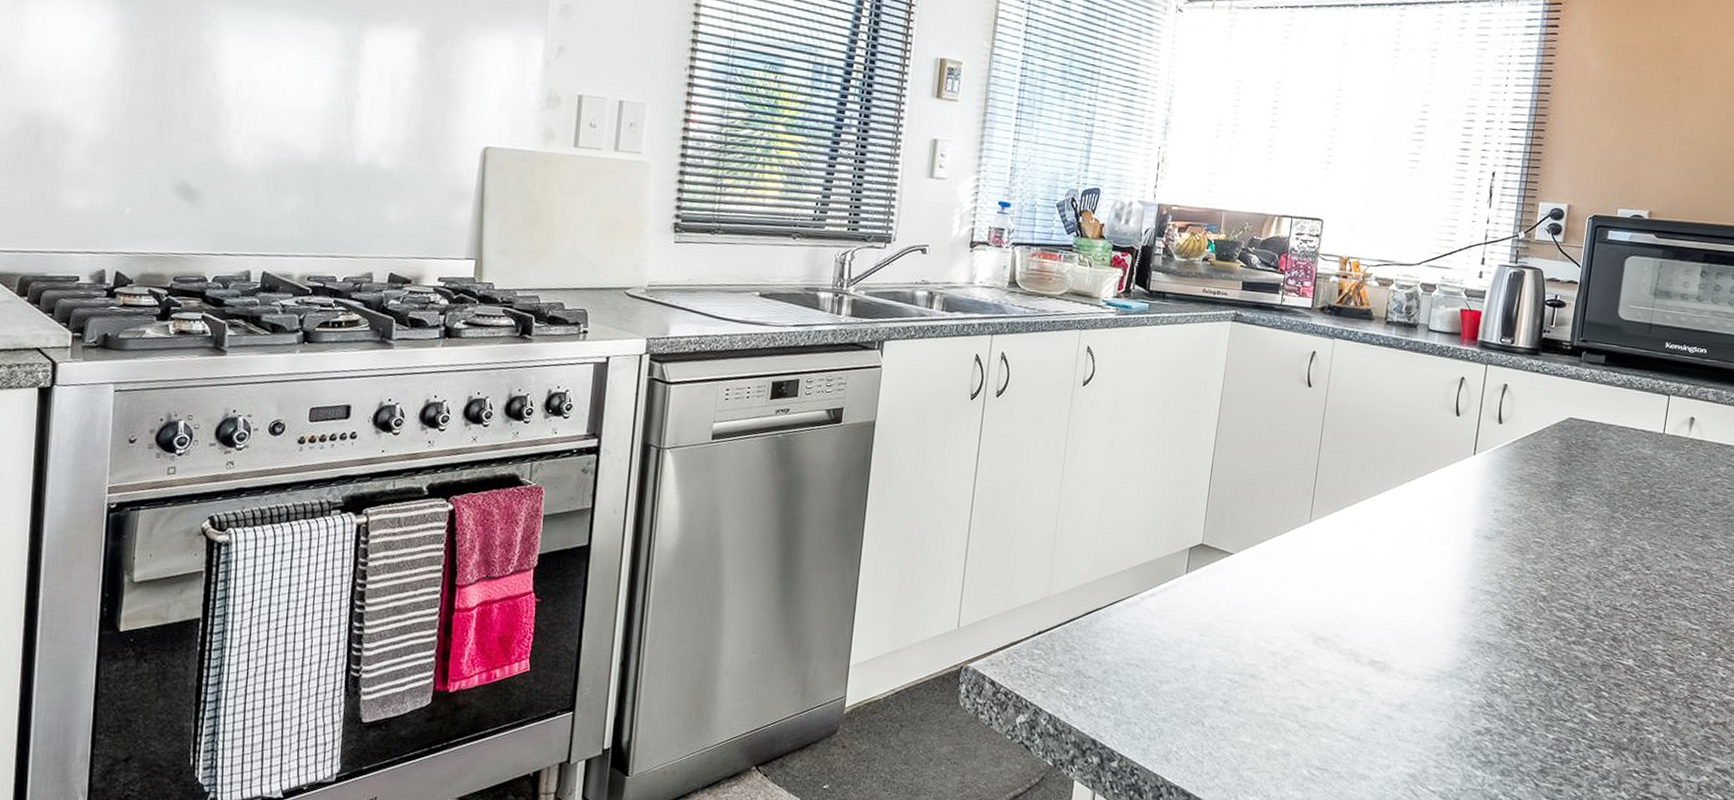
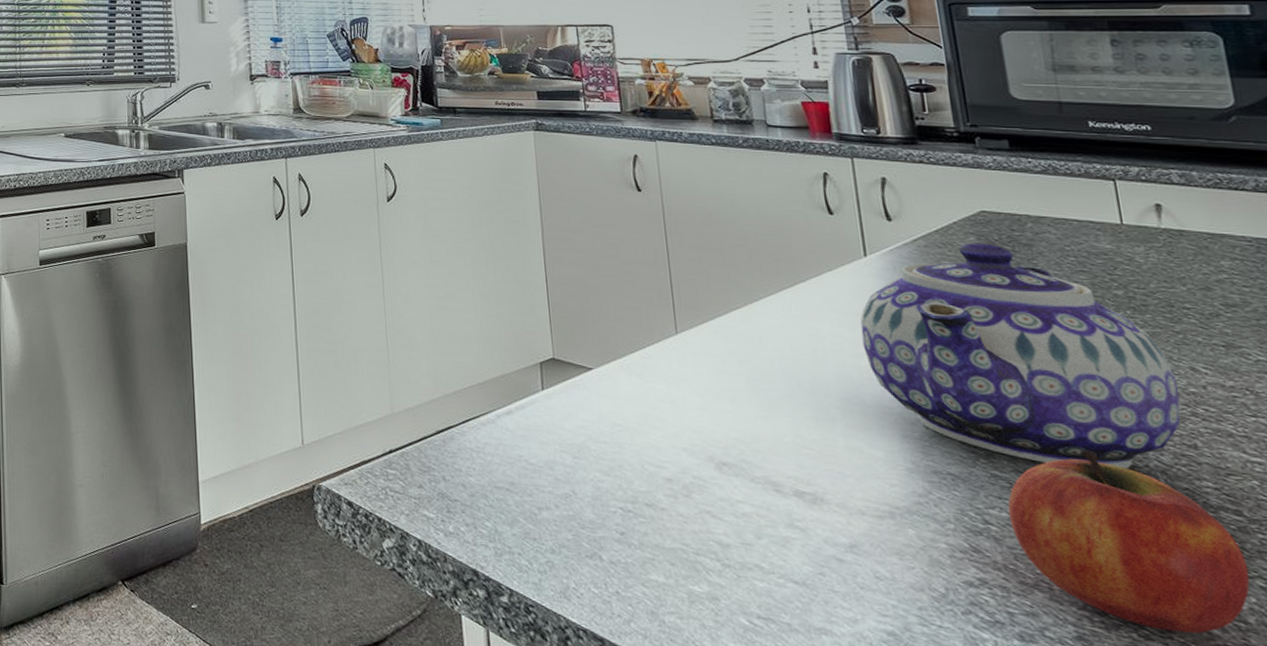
teapot: none [1452,445,1663,636] -> present [860,242,1181,469]
fruit: none [1519,621,1666,763] -> present [1008,450,1250,634]

